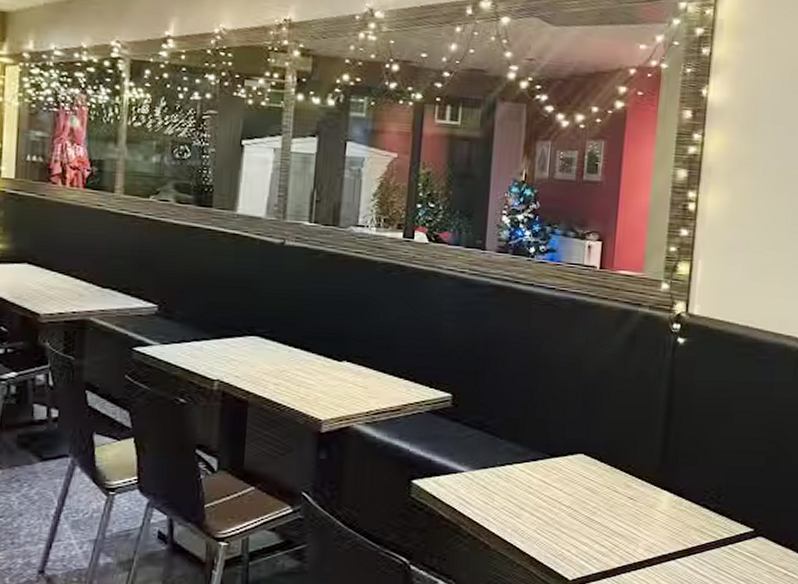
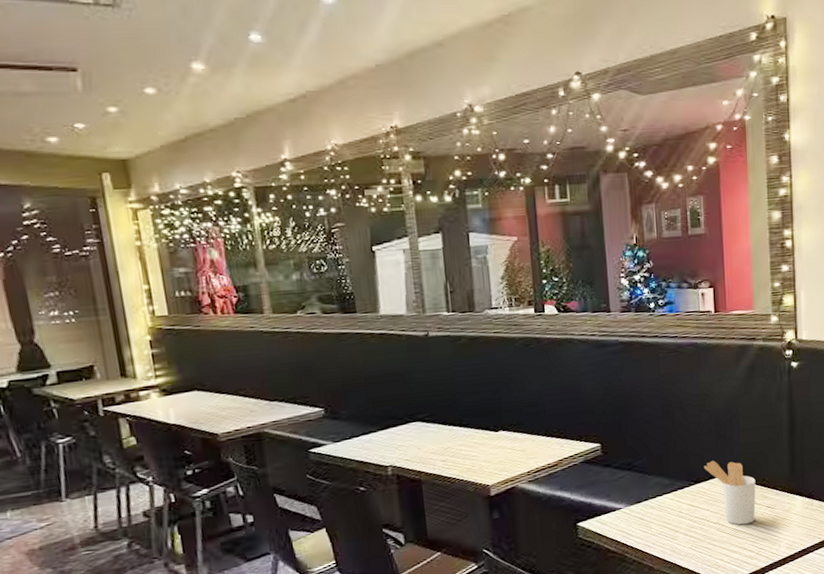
utensil holder: none [563,434,620,514] -> present [703,461,756,525]

